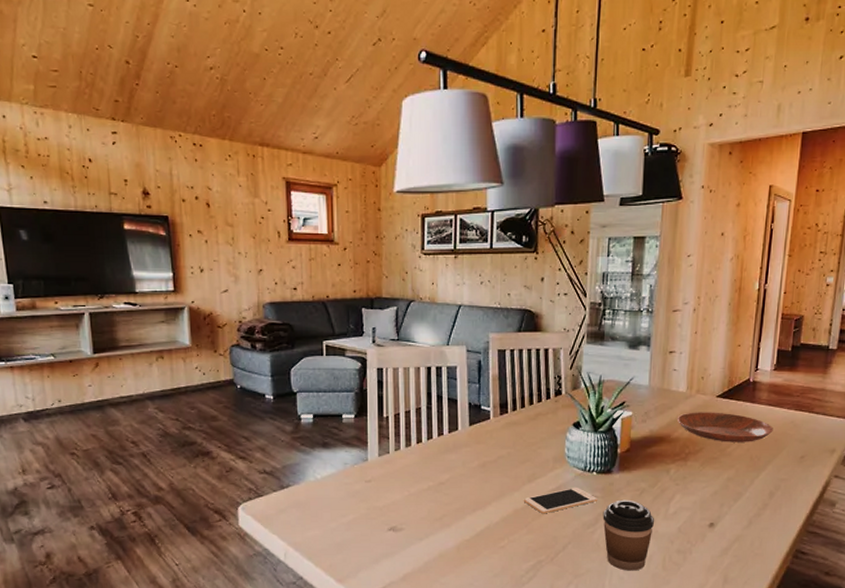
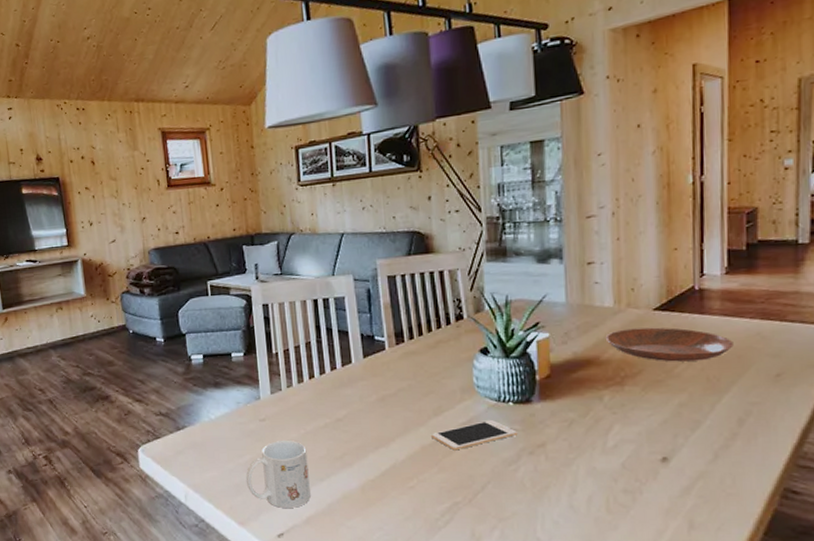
mug: none [347,501,409,566] -> present [245,439,311,508]
coffee cup: present [603,499,655,571] -> none [525,432,591,514]

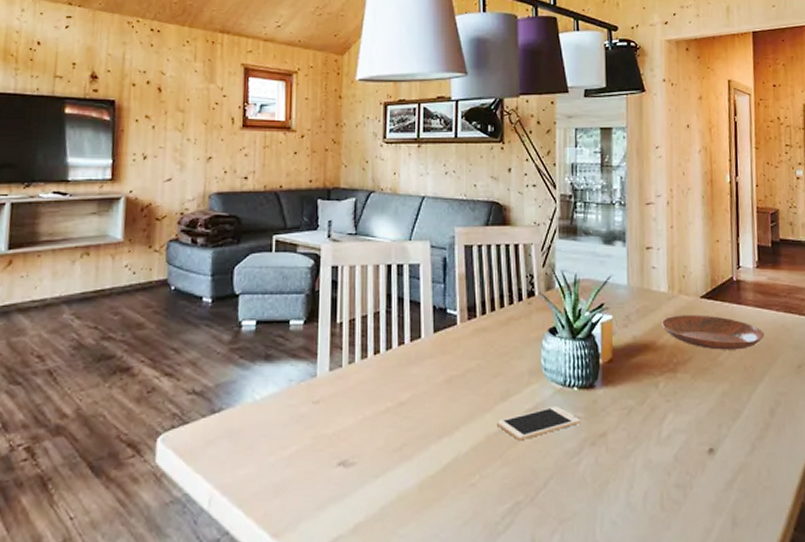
mug: present [245,439,311,508] -> none [287,426,363,513]

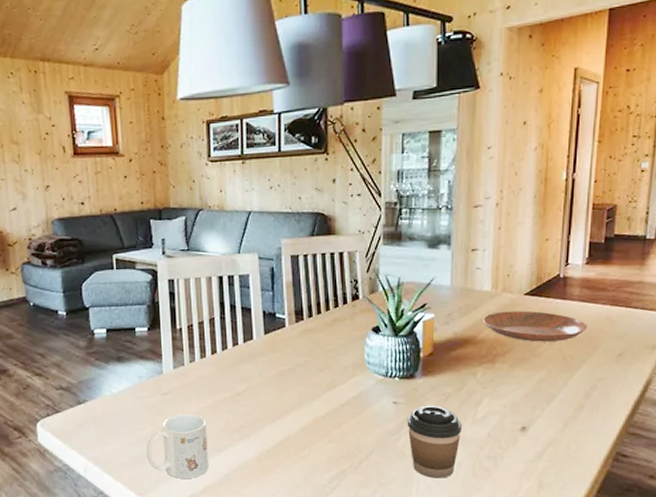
mug: none [287,426,363,513] -> present [146,413,209,479]
cell phone: present [497,405,580,441] -> none [324,393,400,422]
coffee cup: none [588,421,647,513] -> present [407,405,463,479]

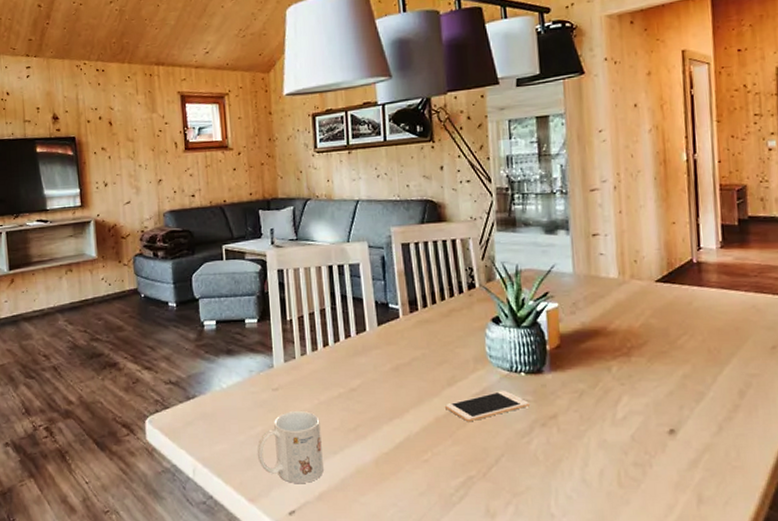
cell phone: none [324,393,400,422] -> present [445,390,529,422]
coffee cup: present [407,405,463,479] -> none [538,403,602,489]
bowl: present [482,310,587,342] -> none [611,298,731,333]

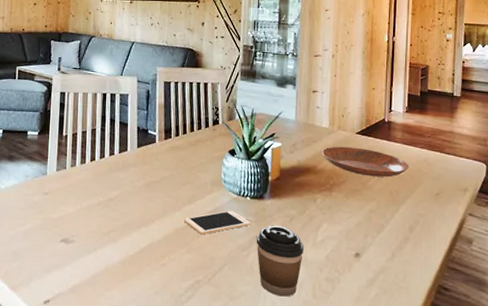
mug: present [257,410,324,483] -> none [23,213,80,277]
coffee cup: none [538,403,602,489] -> present [256,225,305,297]
bowl: none [611,298,731,333] -> present [321,146,409,177]

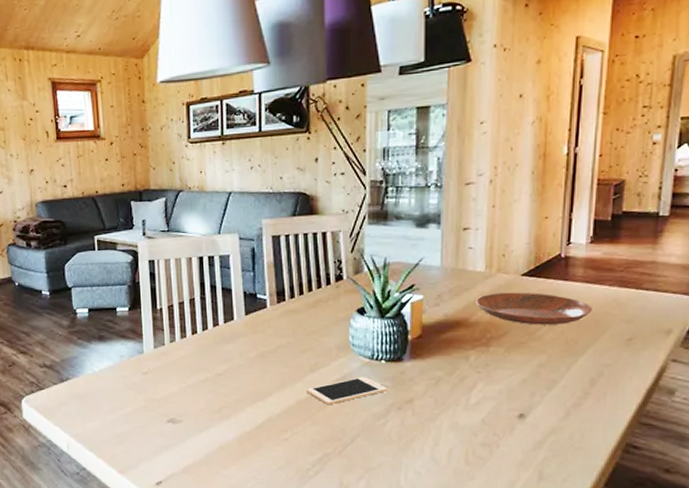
coffee cup: present [256,225,305,297] -> none [394,389,455,465]

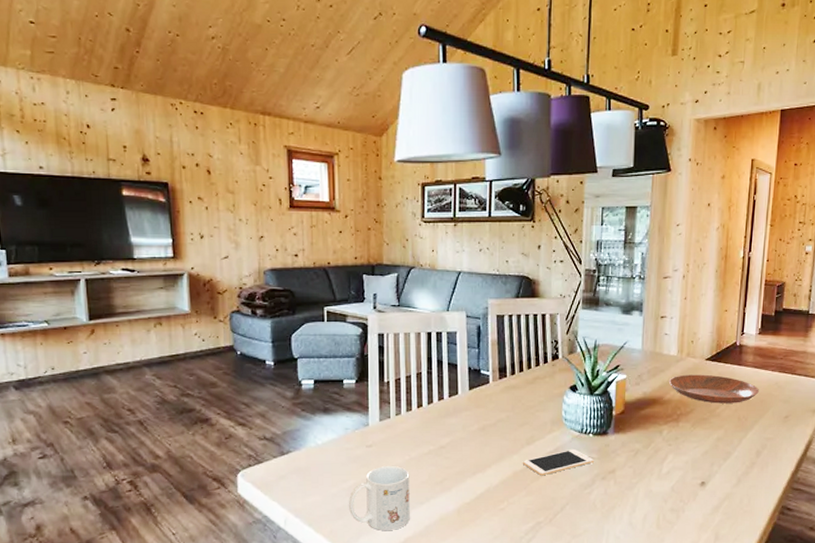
mug: none [127,392,189,457] -> present [348,465,410,530]

